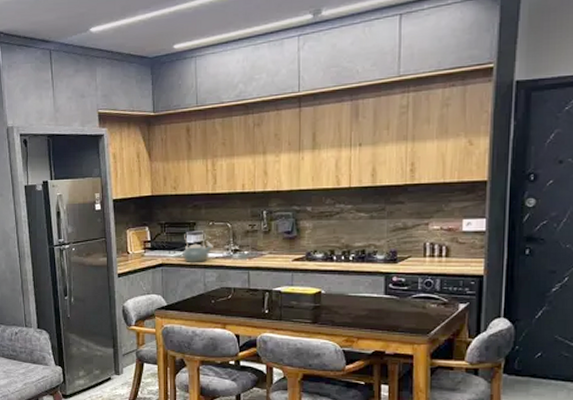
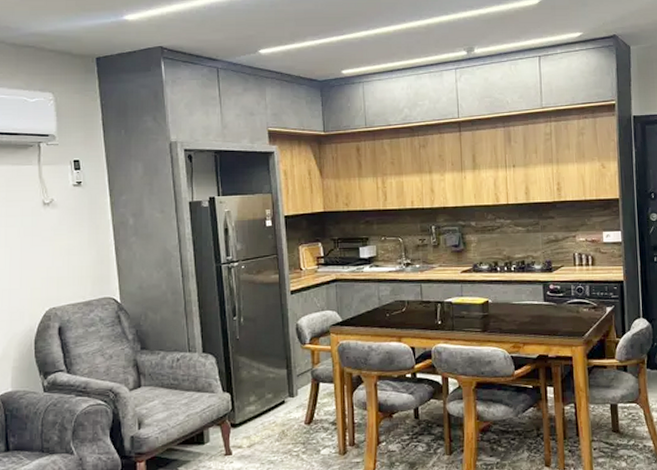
kettle: present [183,231,213,262] -> none [356,246,386,277]

